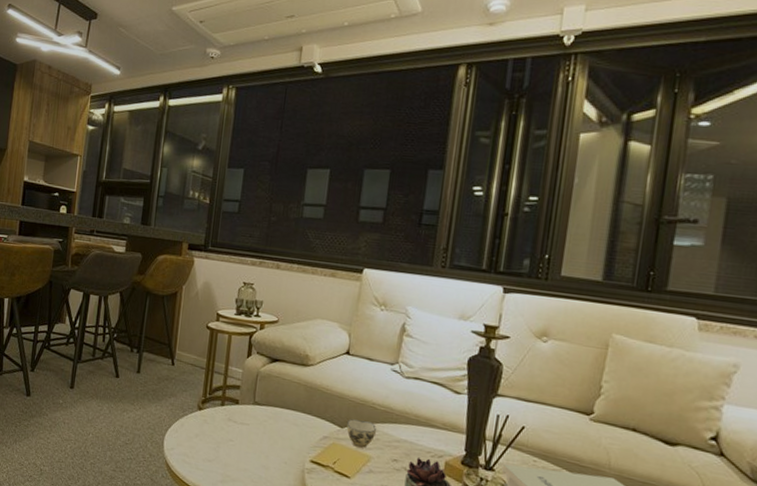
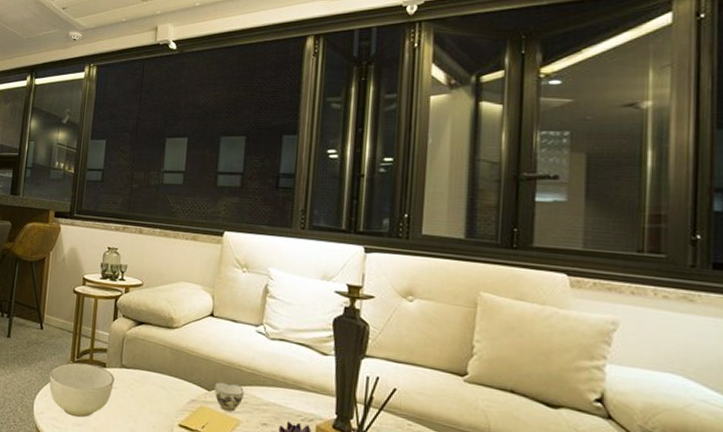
bowl: none [180,398,247,454] -> present [49,362,115,418]

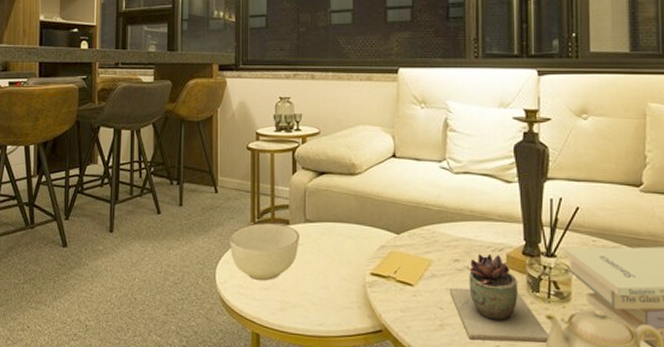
teacup: present [214,381,244,412] -> none [403,224,433,252]

